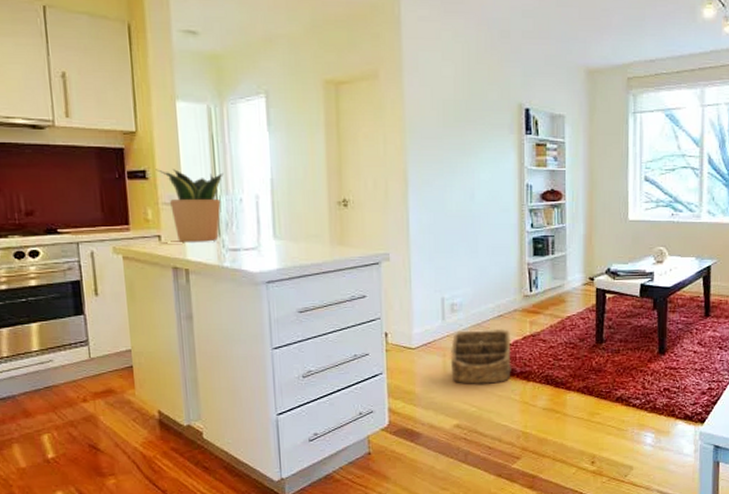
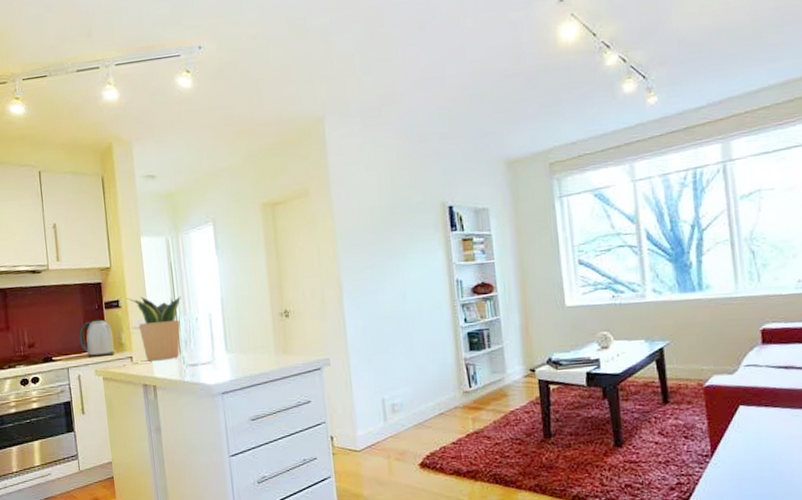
kettle: none [93,191,139,234] -> present [79,319,115,358]
basket: present [450,328,511,384] -> none [394,427,457,486]

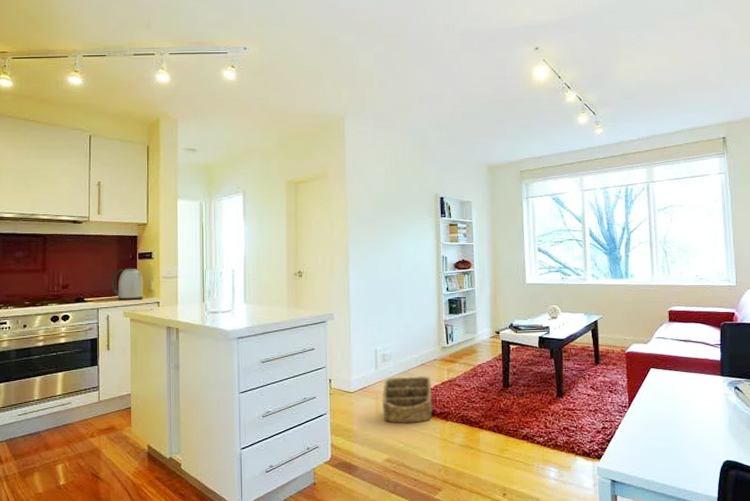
potted plant: present [126,295,182,362] -> none [159,251,209,308]
basket: none [394,427,457,486] -> present [382,375,433,423]

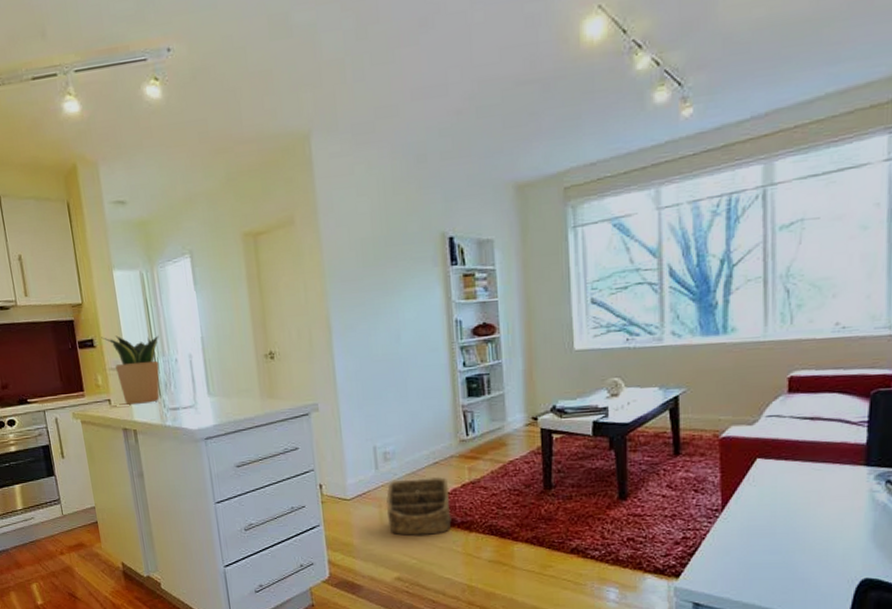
kettle: present [112,268,144,301] -> none [53,360,92,401]
potted plant: none [159,251,209,308] -> present [101,335,160,406]

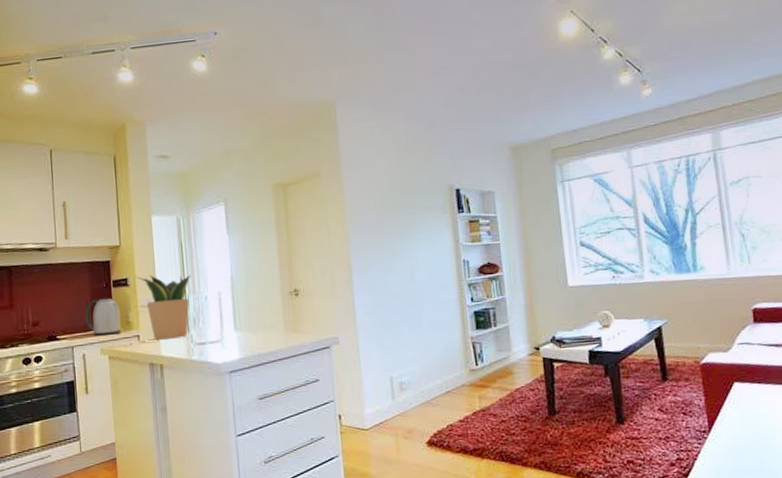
kettle: none [53,360,92,401] -> present [85,298,122,337]
basket: present [386,476,451,535] -> none [402,405,464,464]

